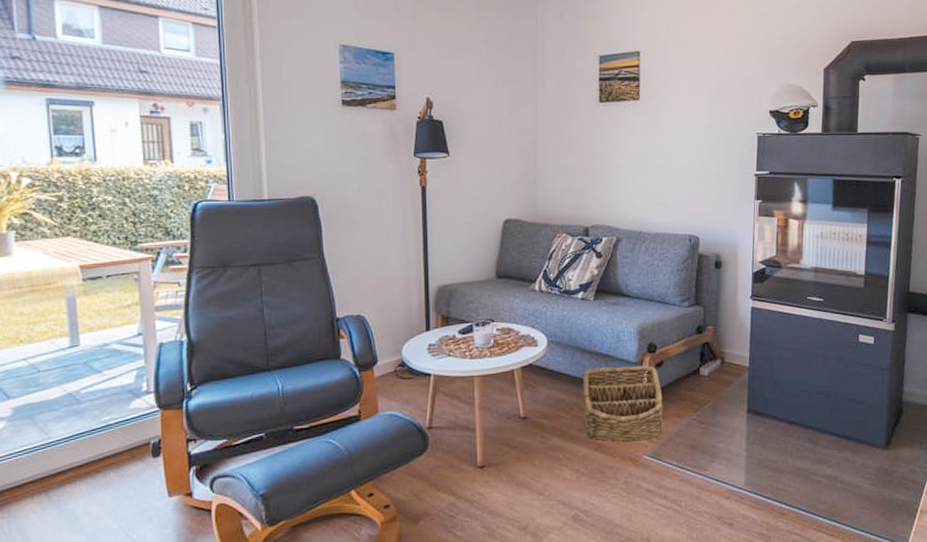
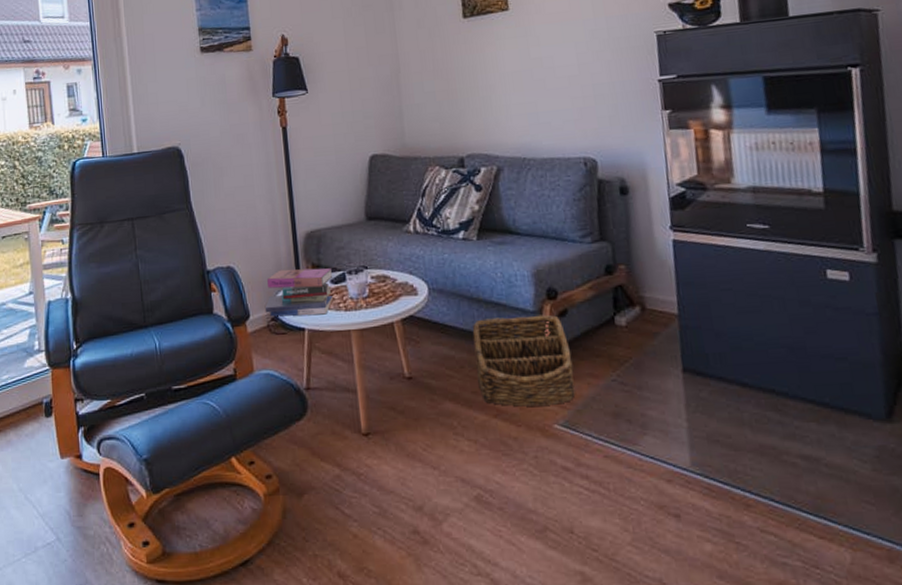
books: none [393,319,461,363] -> present [264,268,334,317]

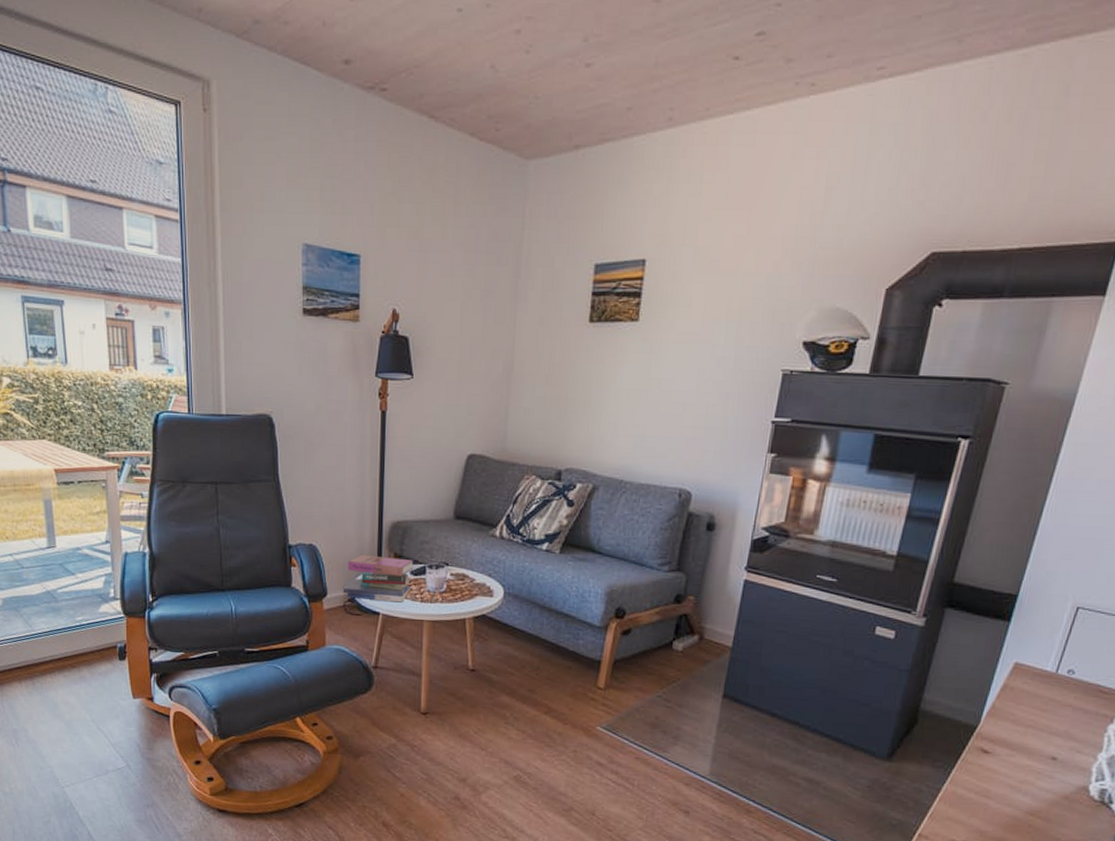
basket: present [472,315,576,407] -> none [534,627,626,711]

